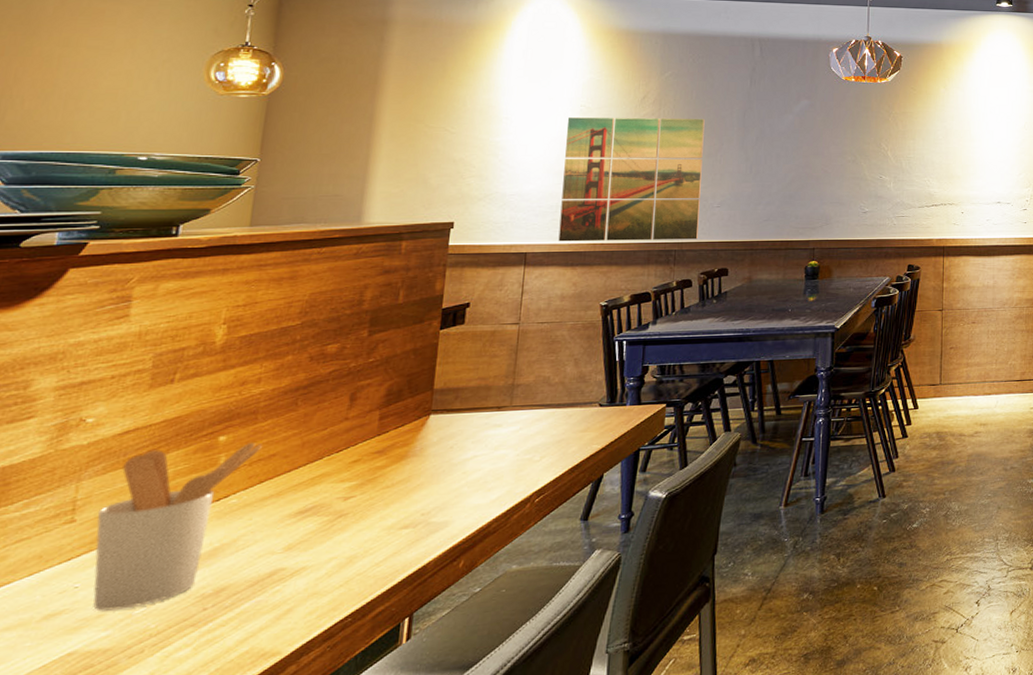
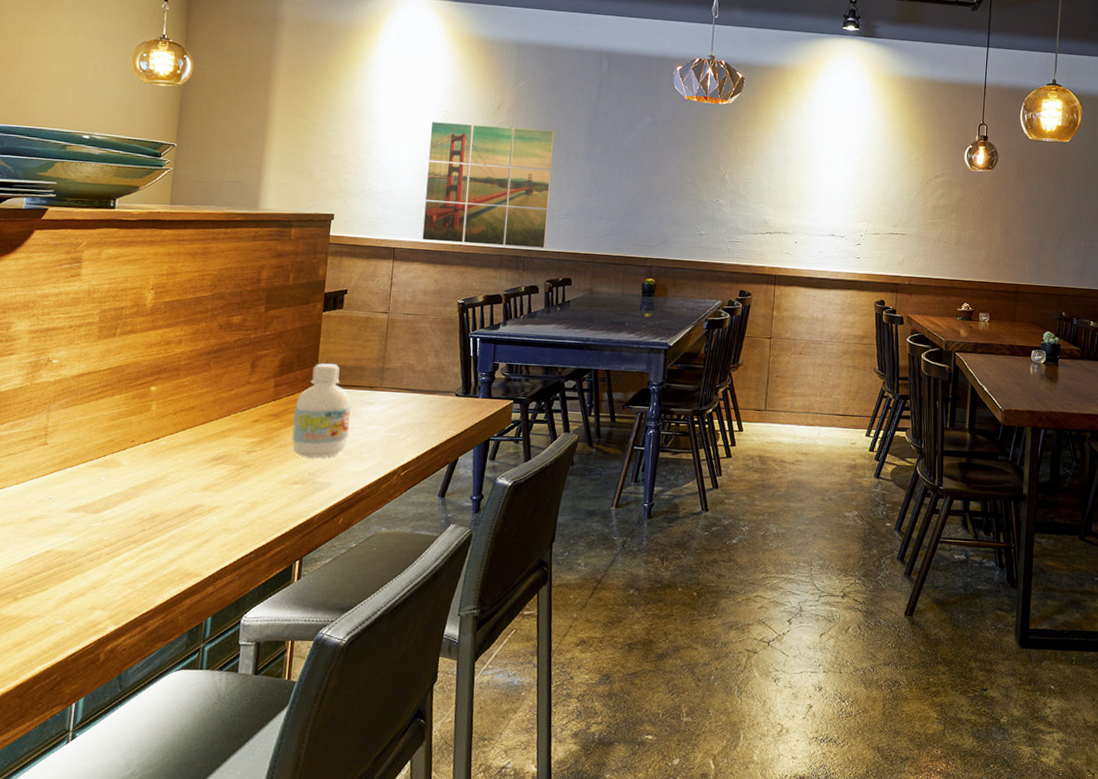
utensil holder: present [92,443,262,611] -> none [62,392,184,522]
bottle: none [400,386,475,497] -> present [292,363,352,458]

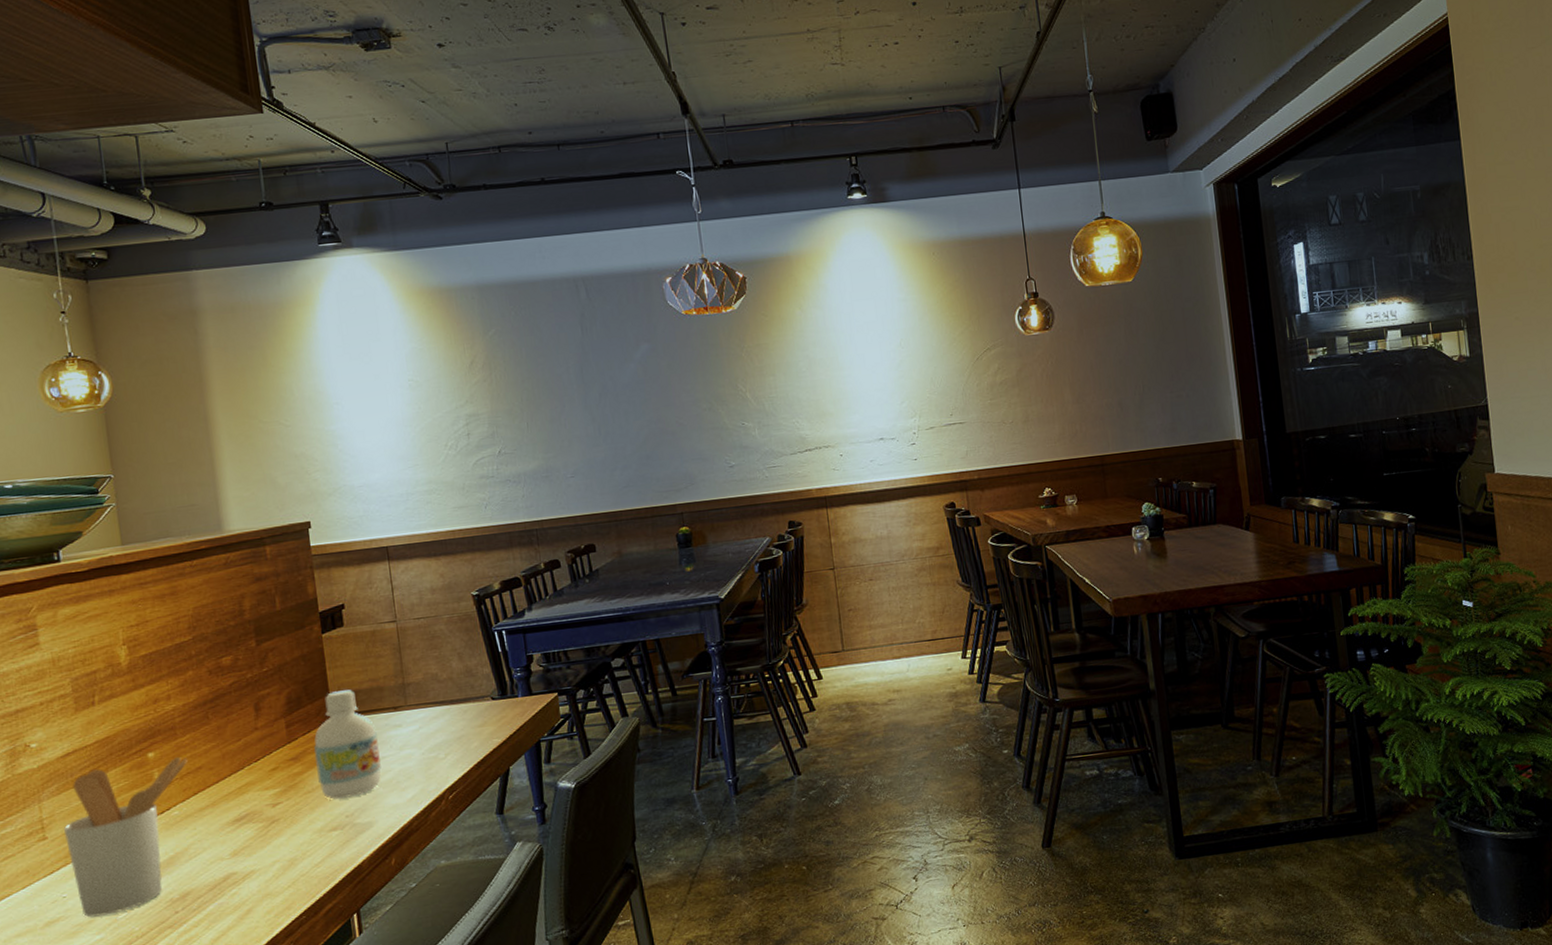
utensil holder: none [62,392,184,522] -> present [63,757,188,917]
wall art: present [422,122,554,248] -> none [398,379,557,532]

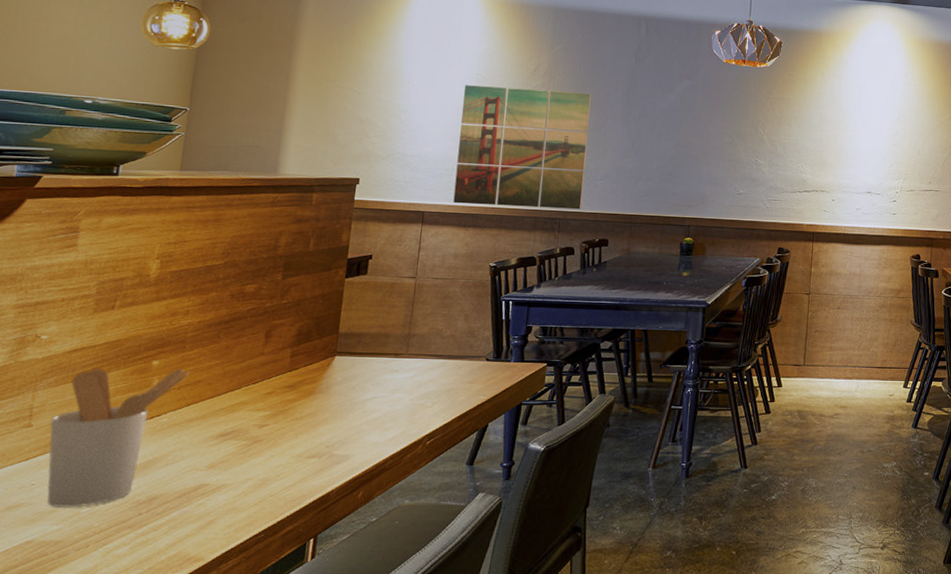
bottle: present [313,689,381,800] -> none [308,331,375,430]
wall art: none [398,379,557,532] -> present [453,85,591,210]

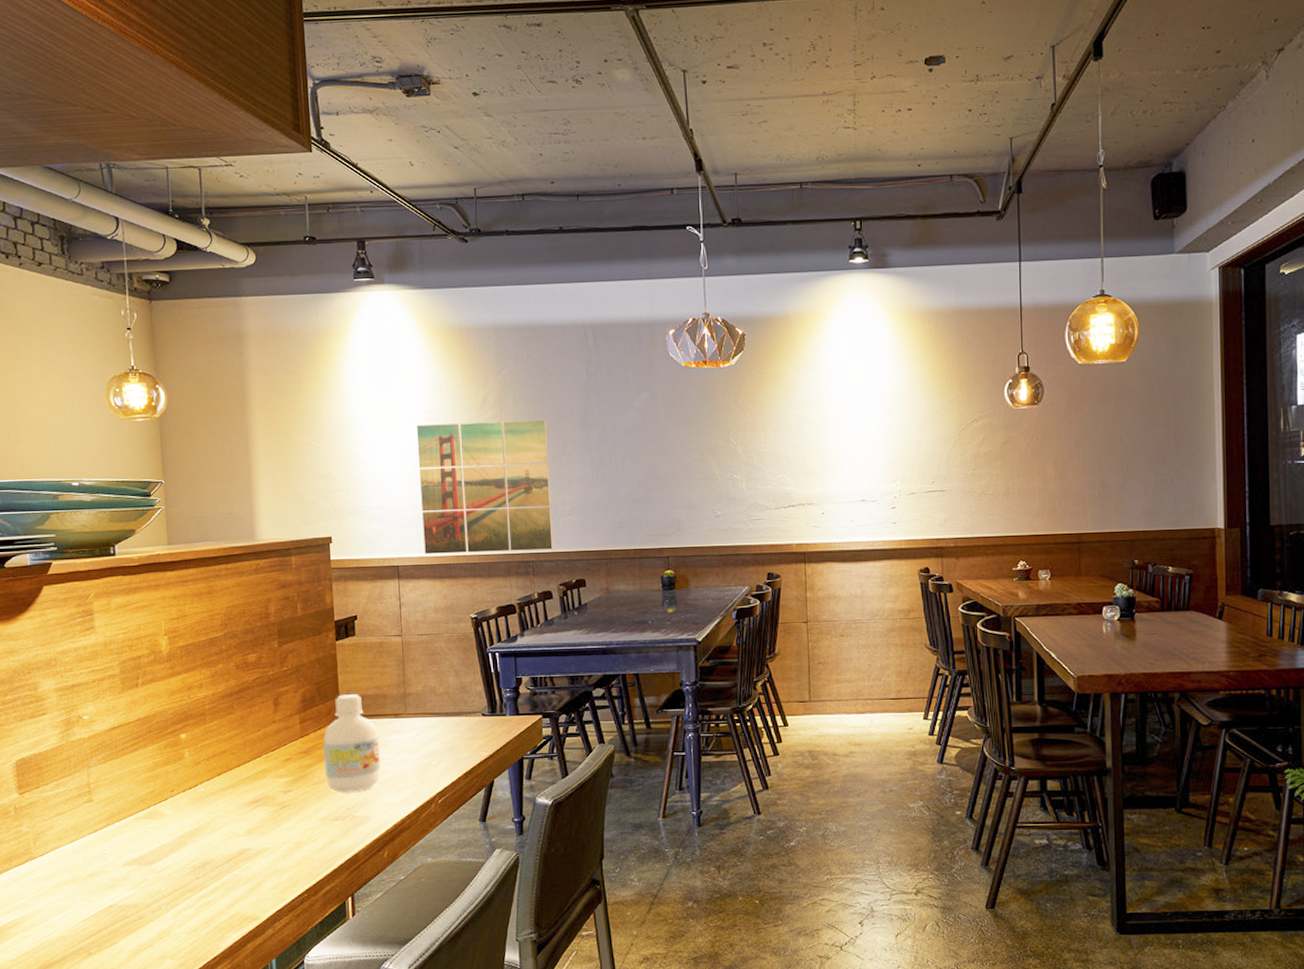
utensil holder: present [46,368,189,507] -> none [106,741,214,874]
bottle: none [308,331,375,430] -> present [322,694,380,793]

